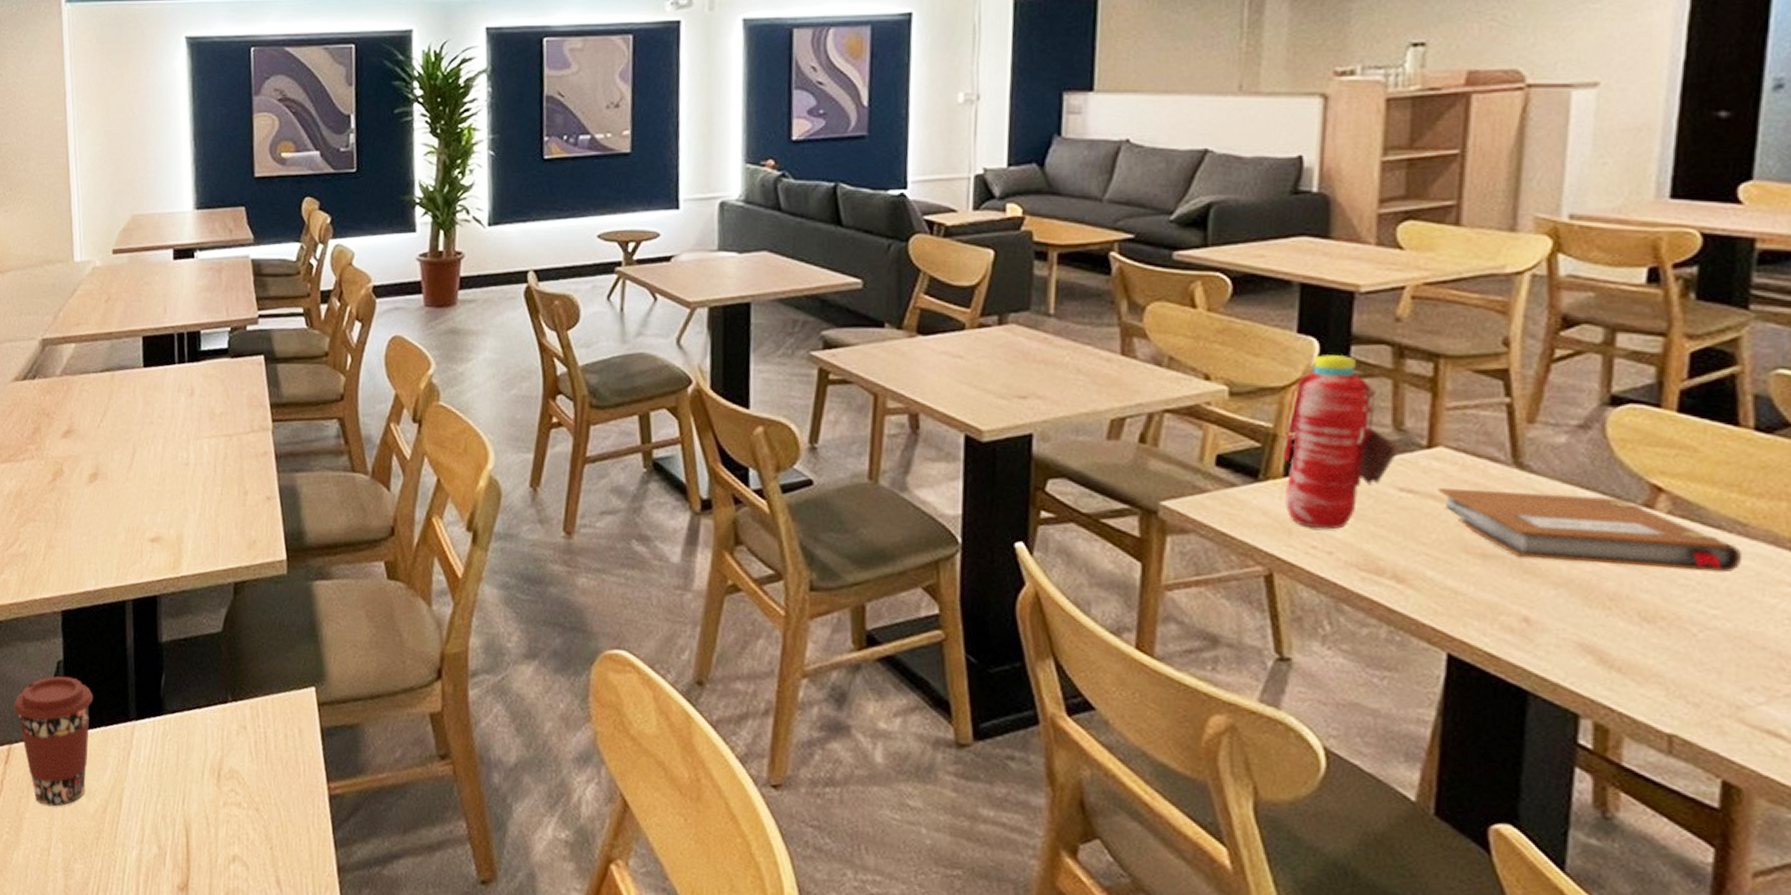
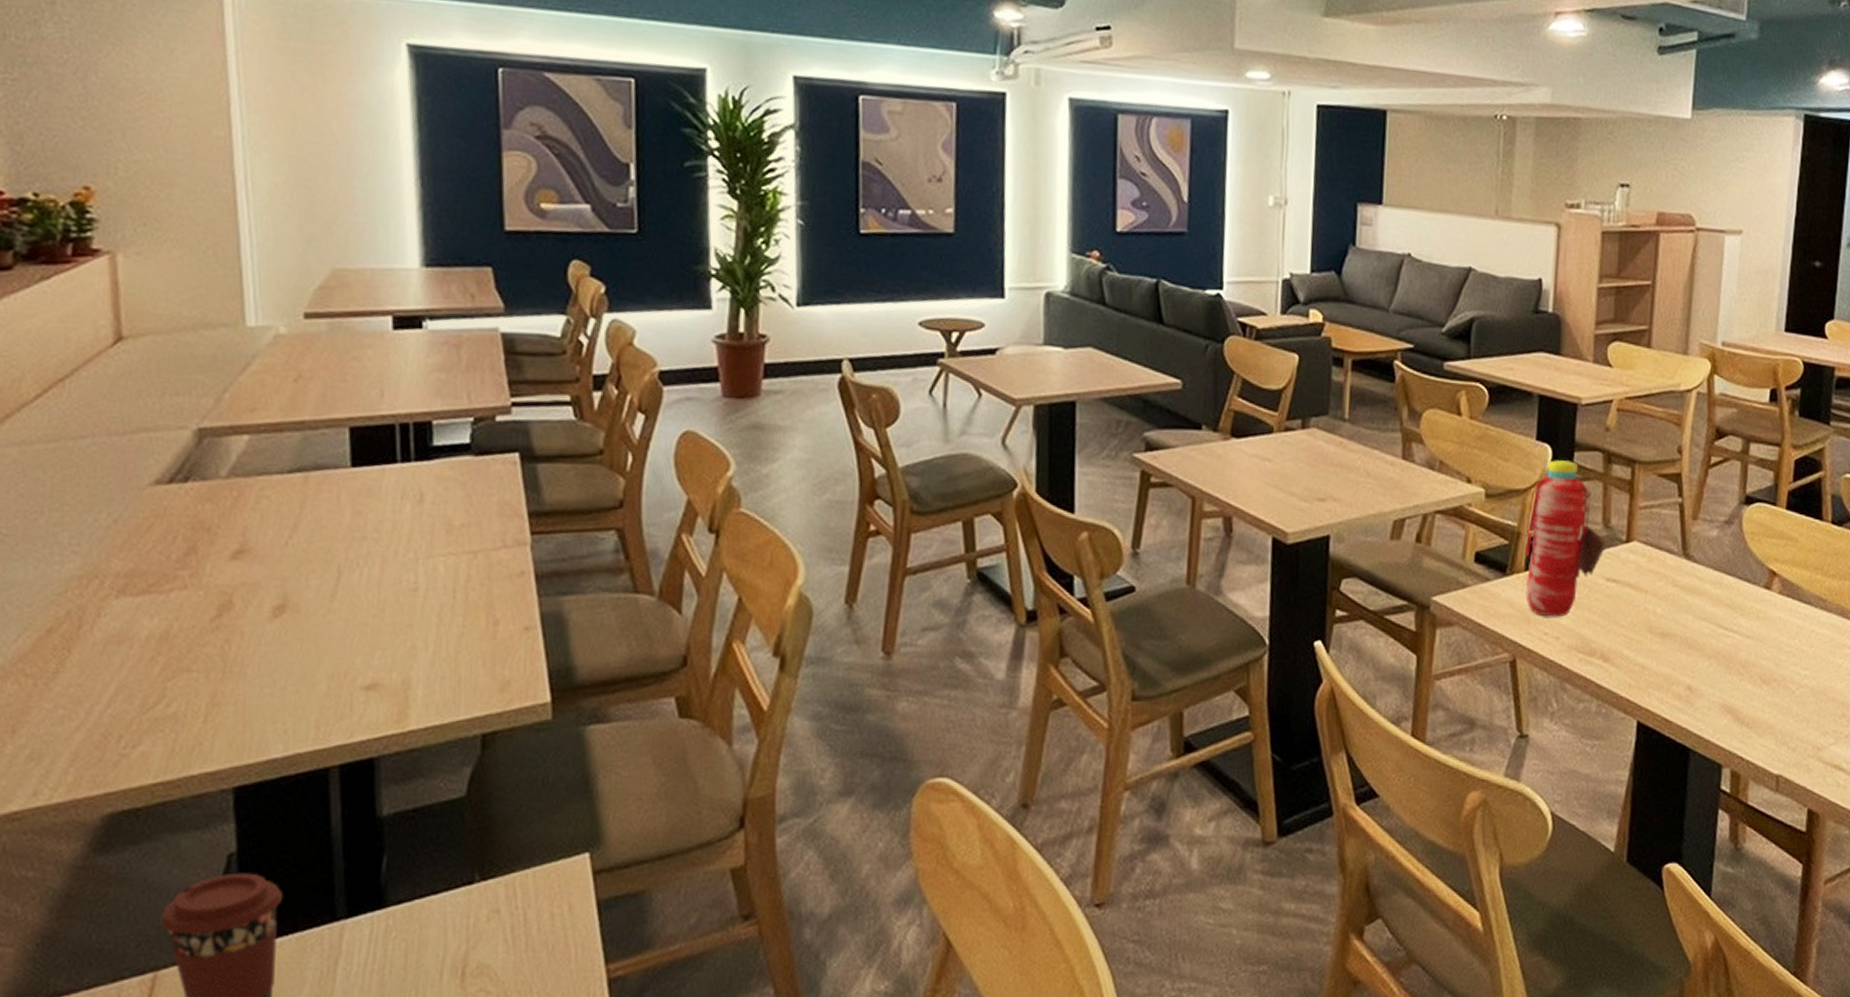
notebook: present [1437,488,1741,573] -> none [1632,577,1822,640]

